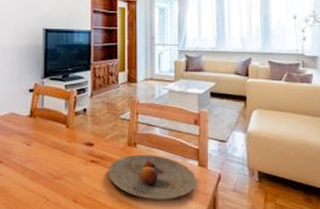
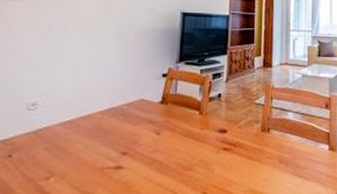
plate: present [109,154,197,199] -> none [241,140,328,187]

